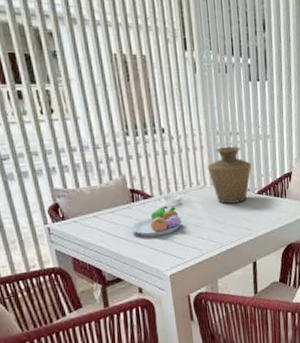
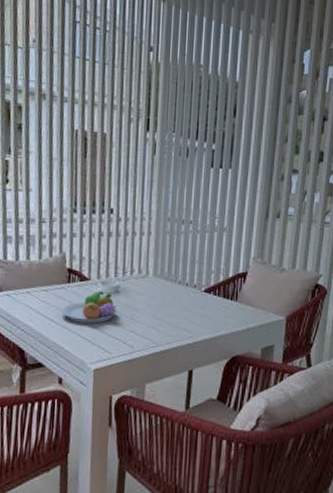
vase: present [207,146,252,204] -> none [152,235,202,299]

